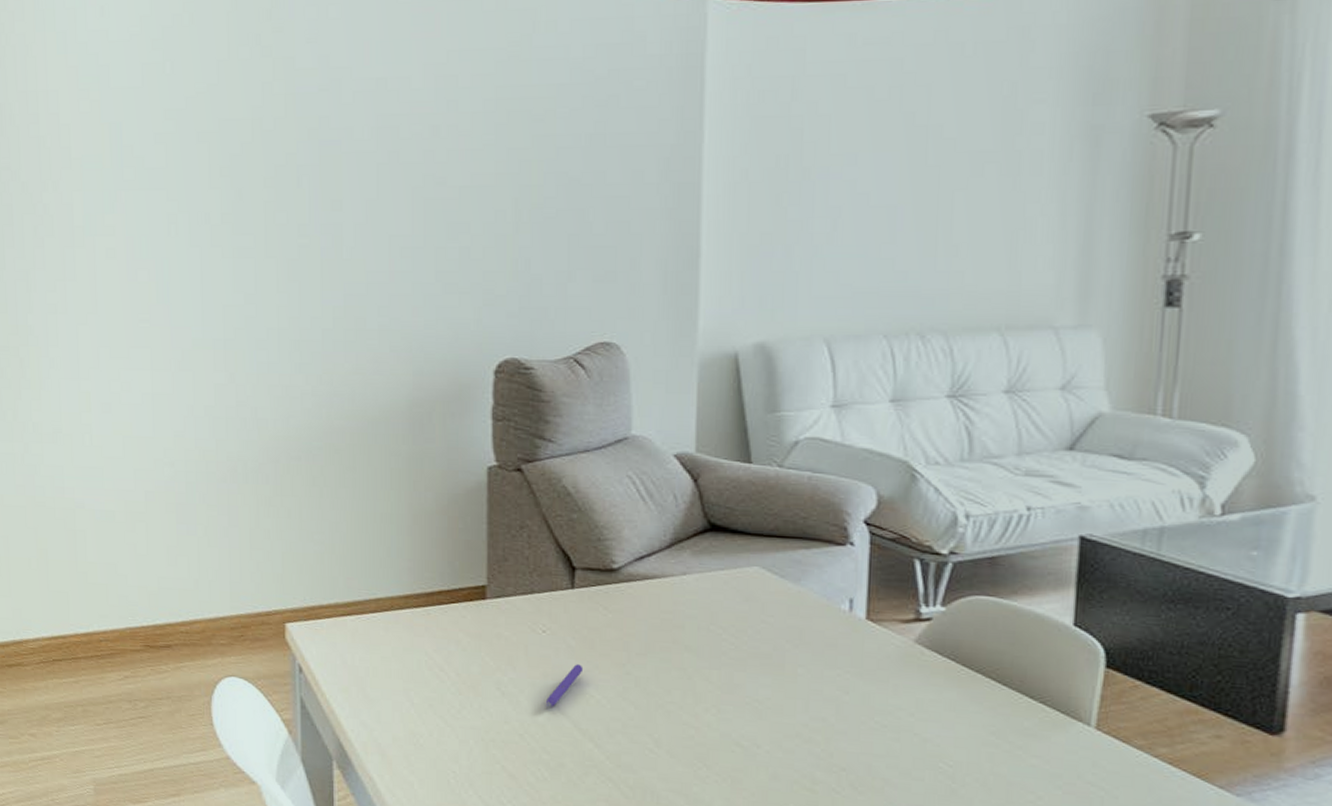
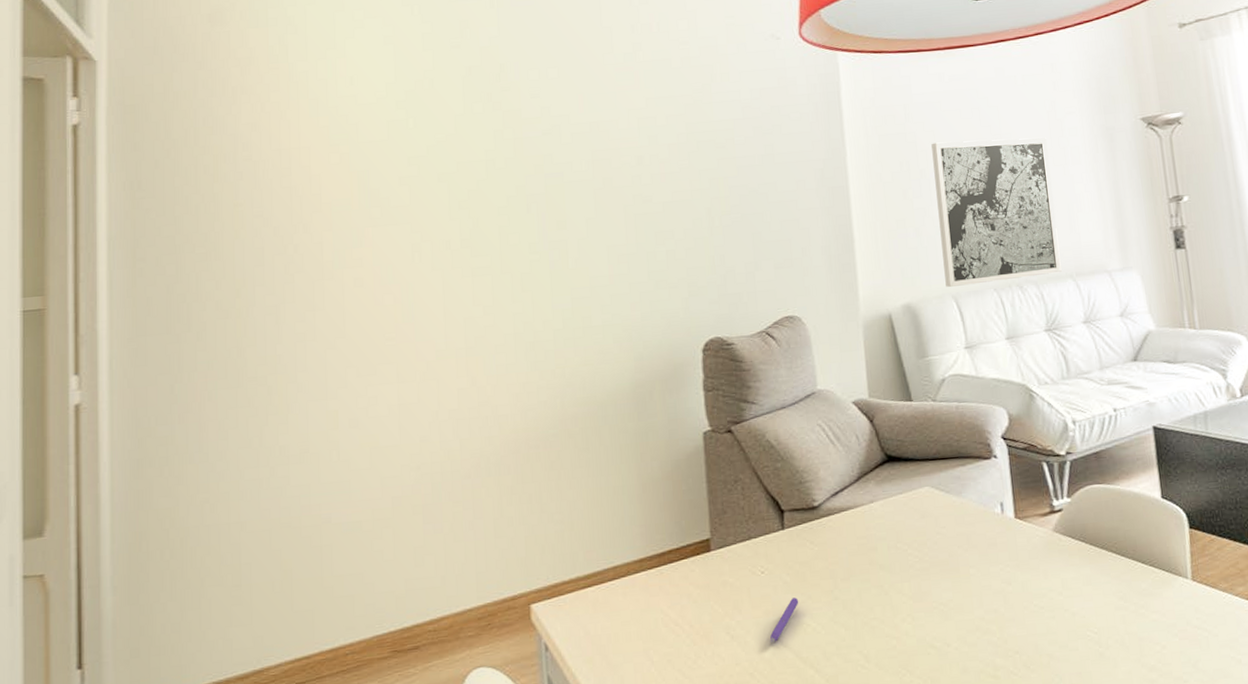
wall art: none [817,131,995,328] -> present [931,138,1062,288]

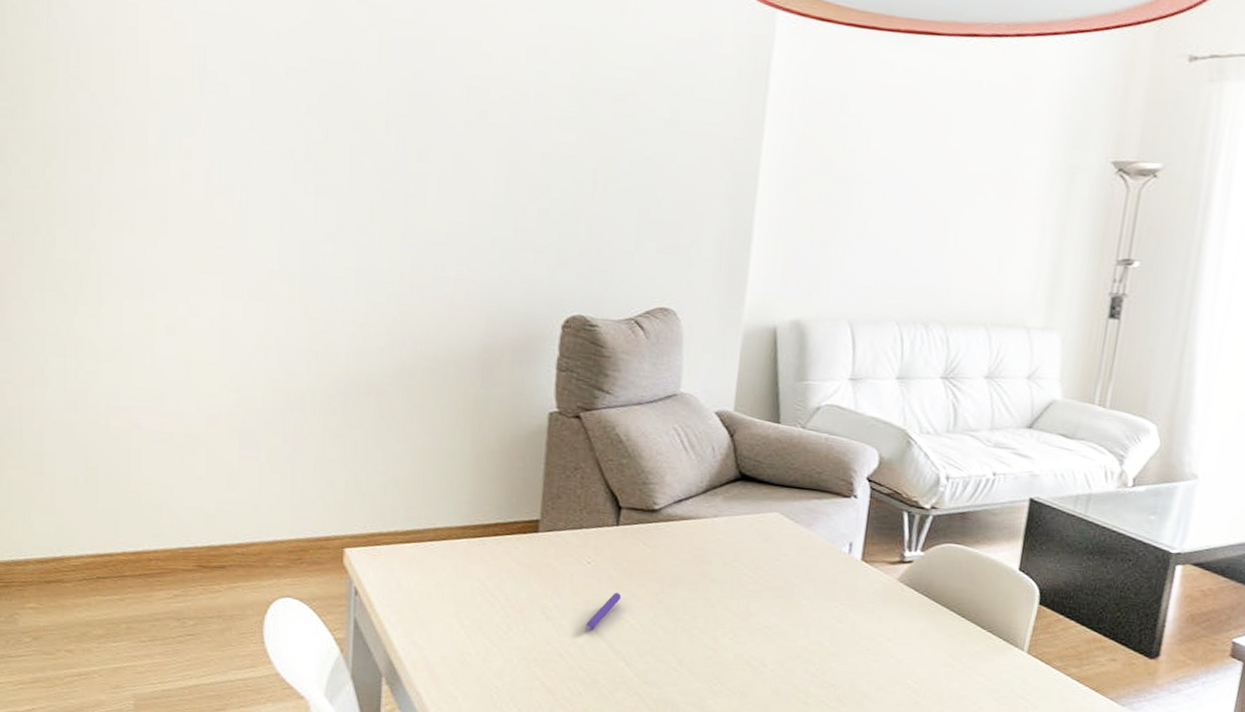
wall art: present [931,138,1062,288] -> none [844,143,998,319]

